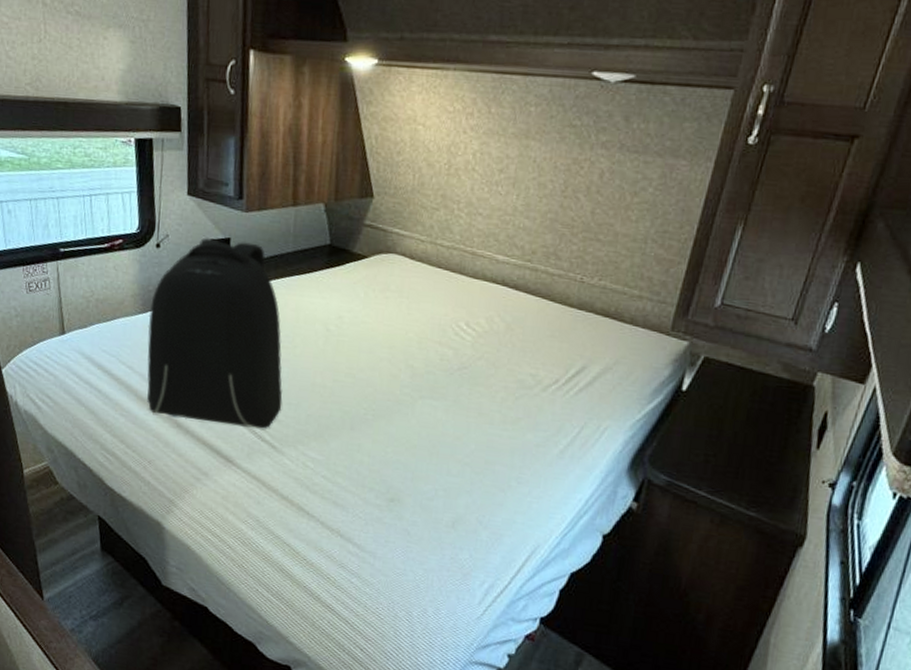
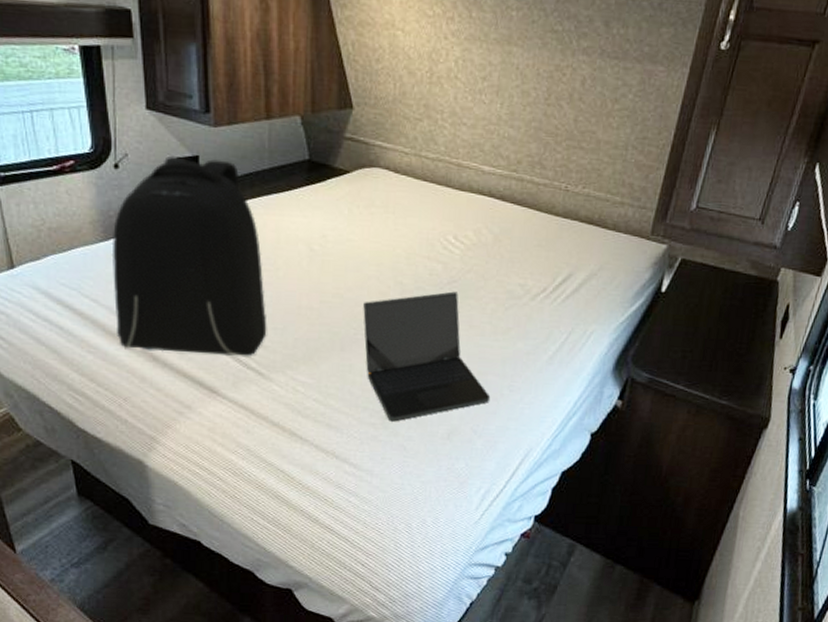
laptop: none [373,377,498,505] -> present [363,291,491,422]

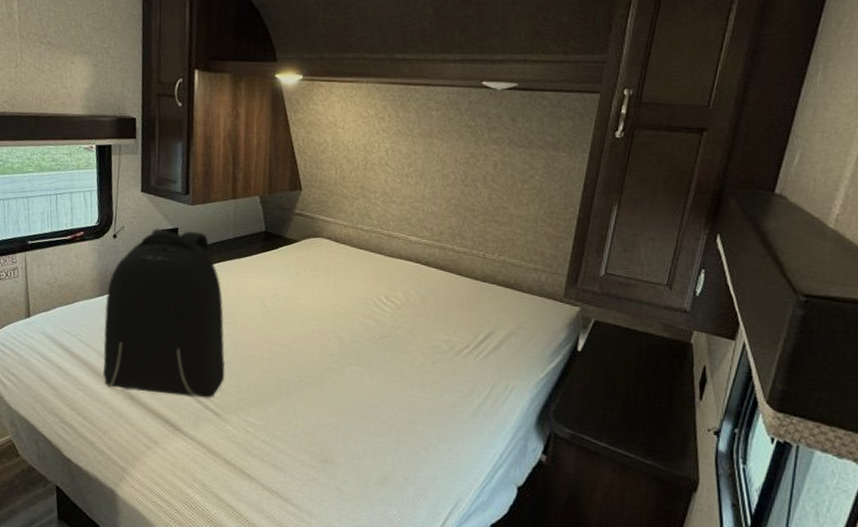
laptop: present [363,291,491,422] -> none [306,345,420,466]

